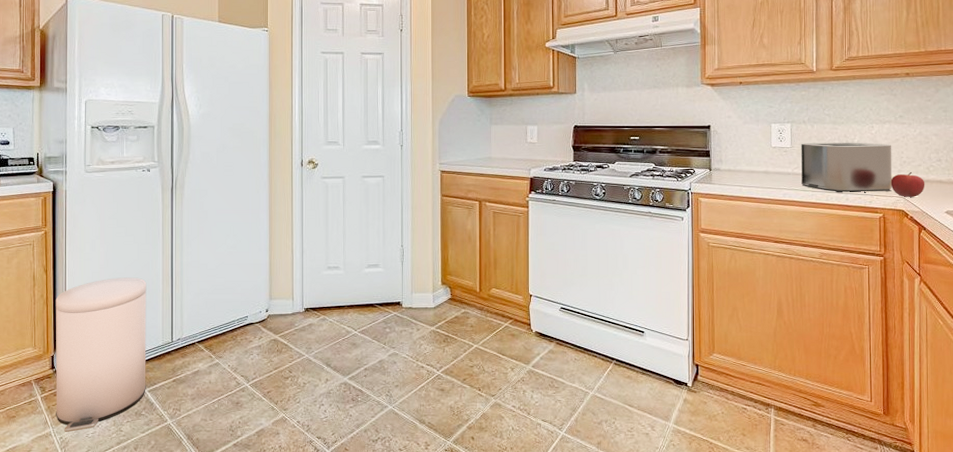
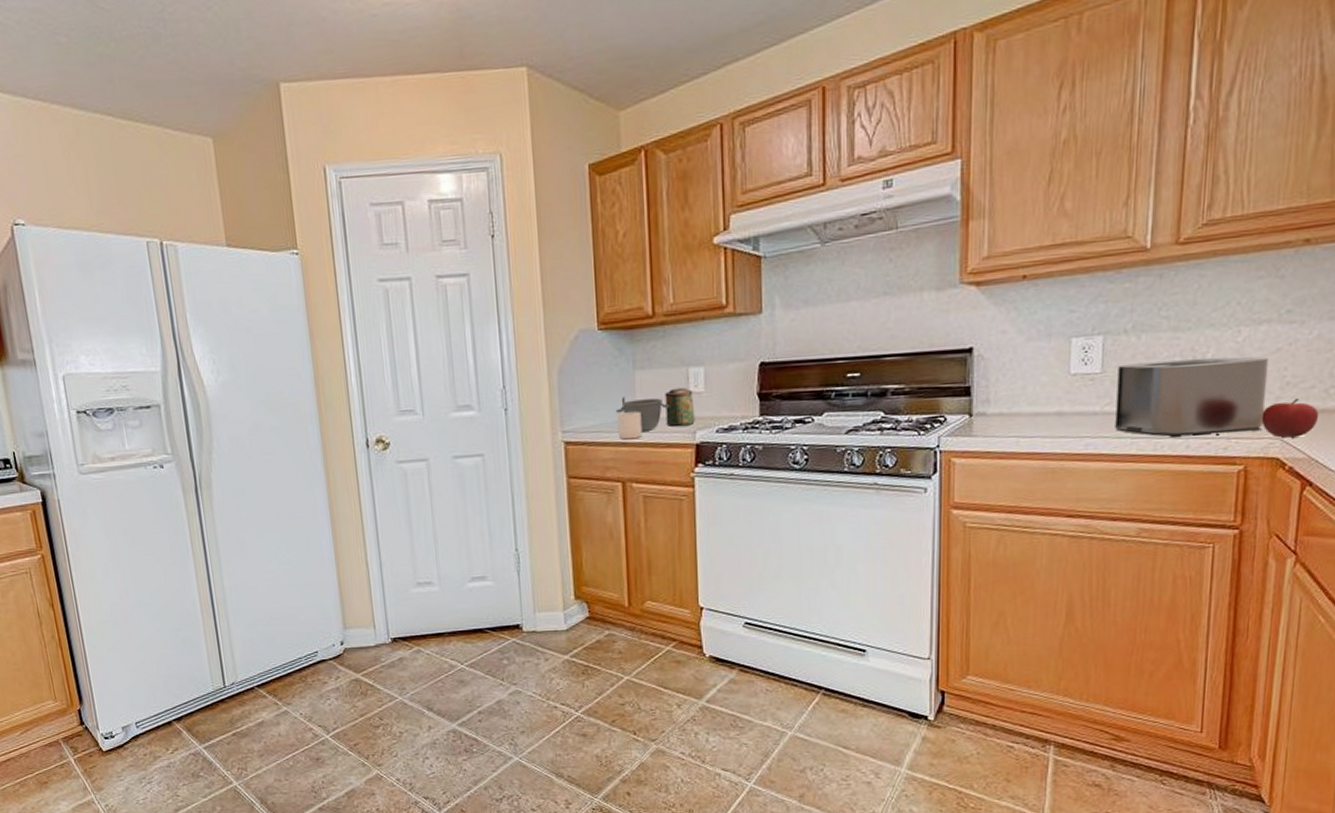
pedal bin: present [55,277,147,433] -> none [70,608,201,800]
cooking pot: none [477,142,514,167] -> present [615,396,670,431]
mug: none [477,152,494,172] -> present [616,410,642,440]
canister: none [511,139,530,165] -> present [665,387,695,428]

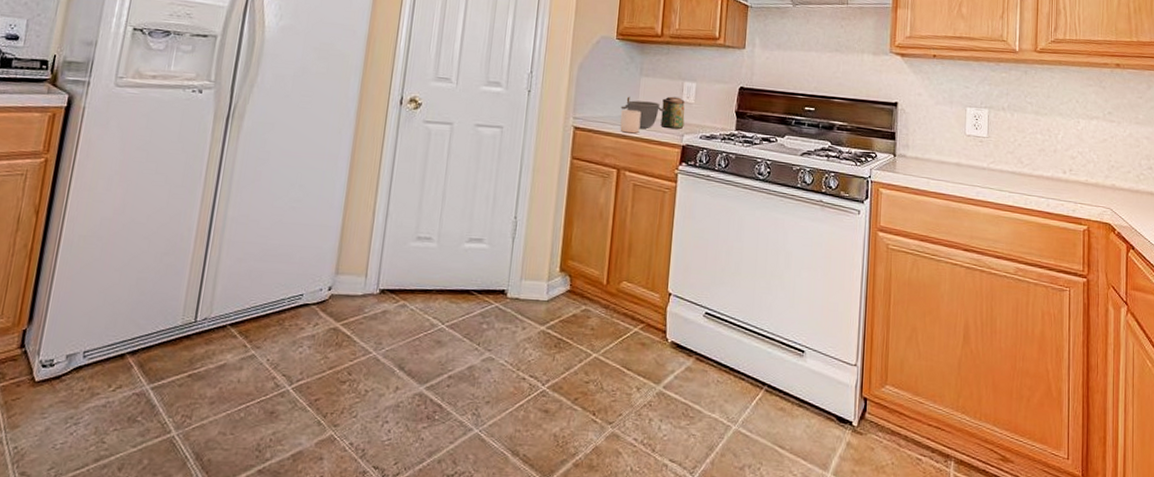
toaster: present [1115,356,1269,439] -> none [997,133,1099,201]
fruit: present [1261,397,1319,439] -> none [1097,178,1135,210]

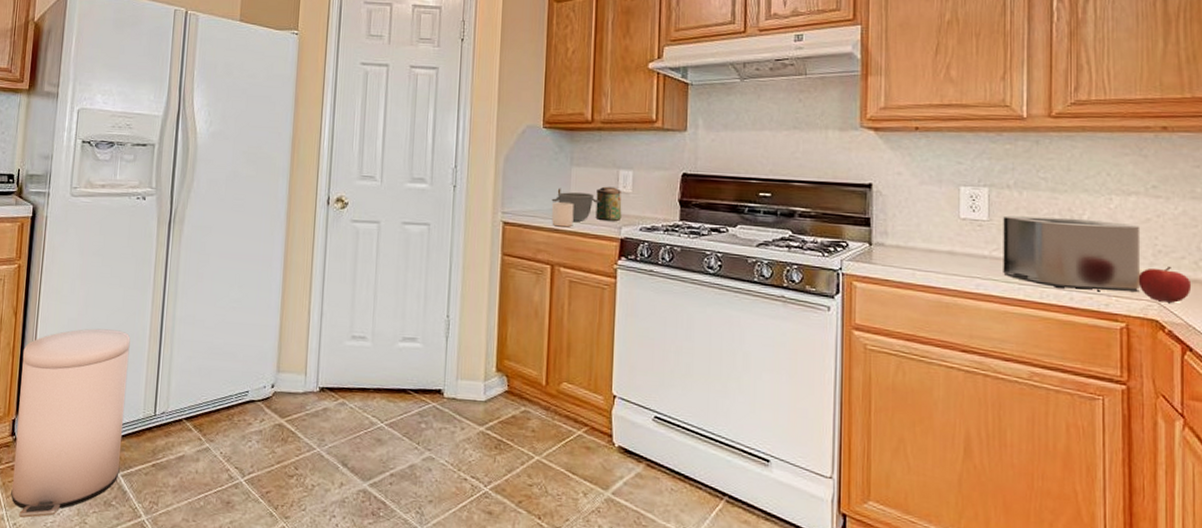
pedal bin: none [13,228,173,441] -> present [11,328,131,519]
toaster: none [997,133,1099,201] -> present [1003,215,1141,293]
fruit: none [1097,178,1135,210] -> present [1138,266,1192,304]

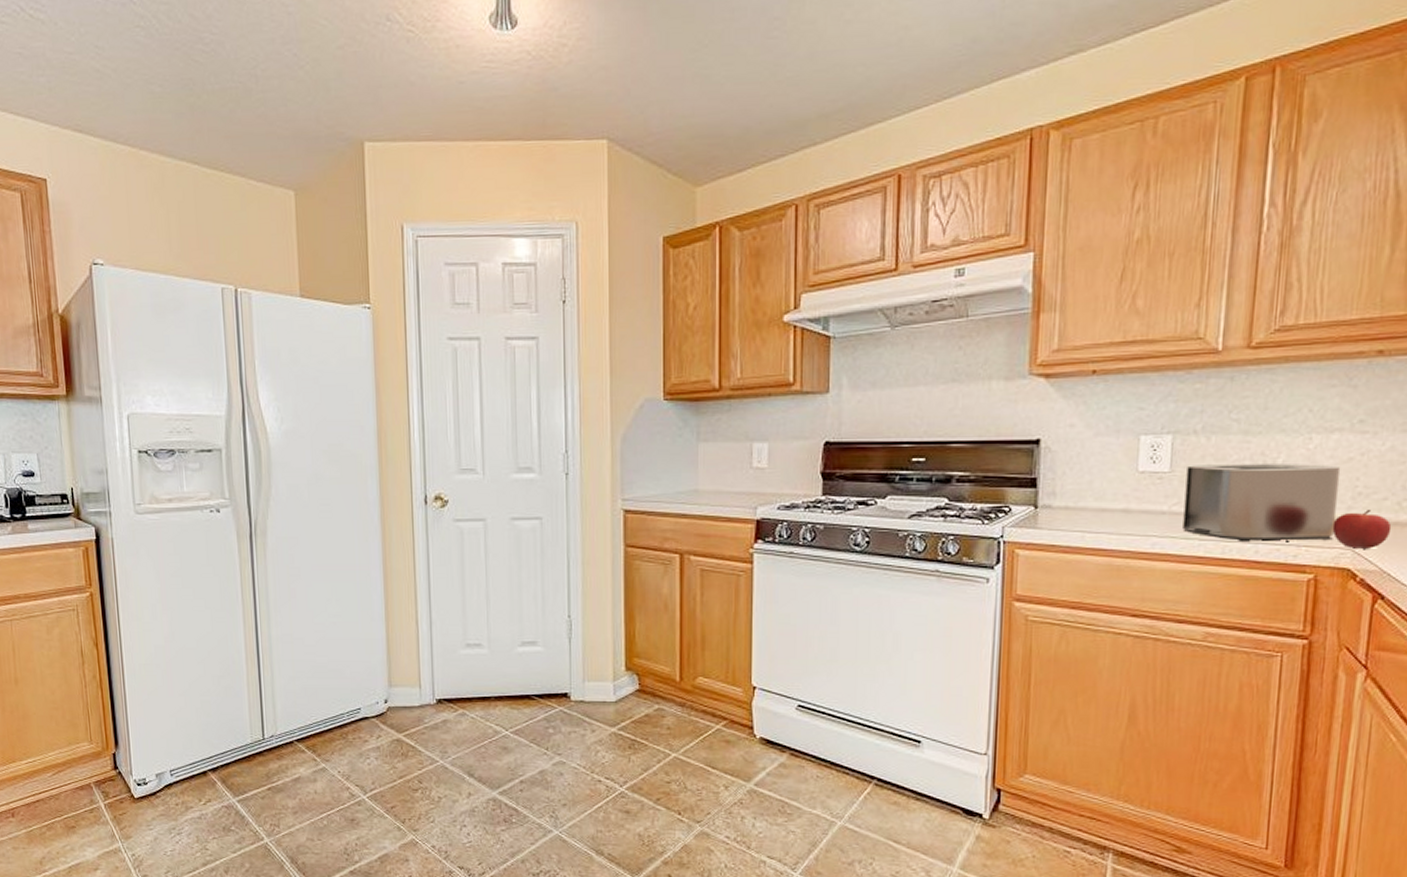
pedal bin: present [11,328,131,519] -> none [111,654,235,849]
cooking pot: present [551,188,600,221] -> none [677,467,732,504]
mug: present [551,201,574,227] -> none [677,483,703,511]
canister: present [595,186,622,222] -> none [727,462,757,502]

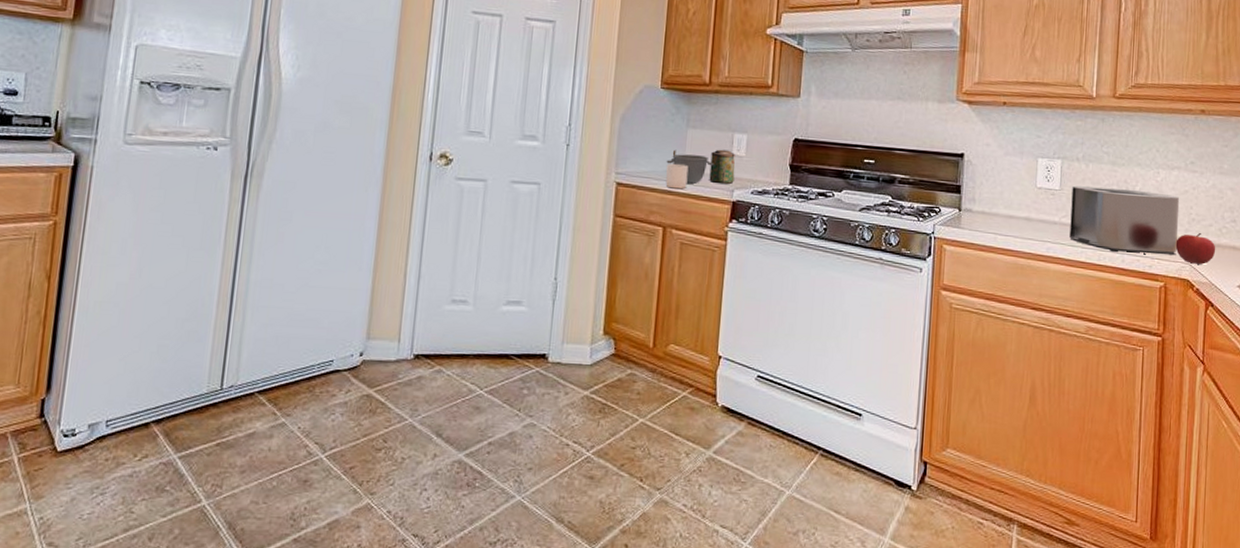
cooking pot: none [677,467,732,504] -> present [666,149,714,184]
mug: none [677,483,703,511] -> present [665,163,689,189]
canister: none [727,462,757,502] -> present [709,149,735,185]

